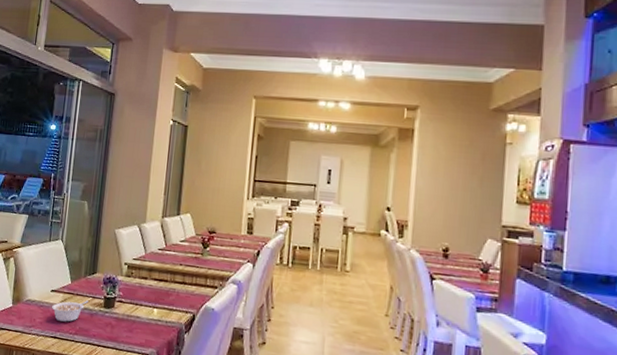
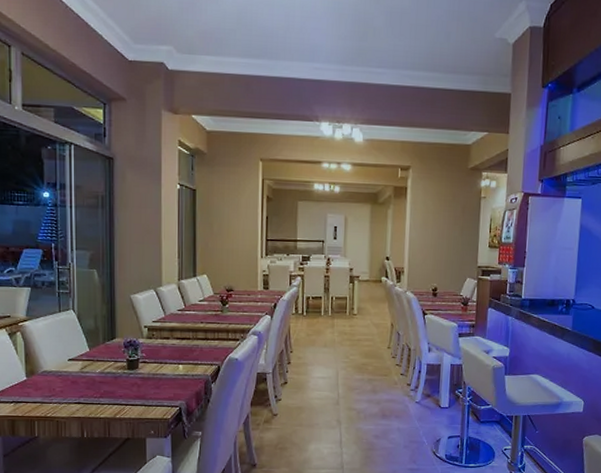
legume: present [52,301,89,322] -> none [72,365,111,387]

